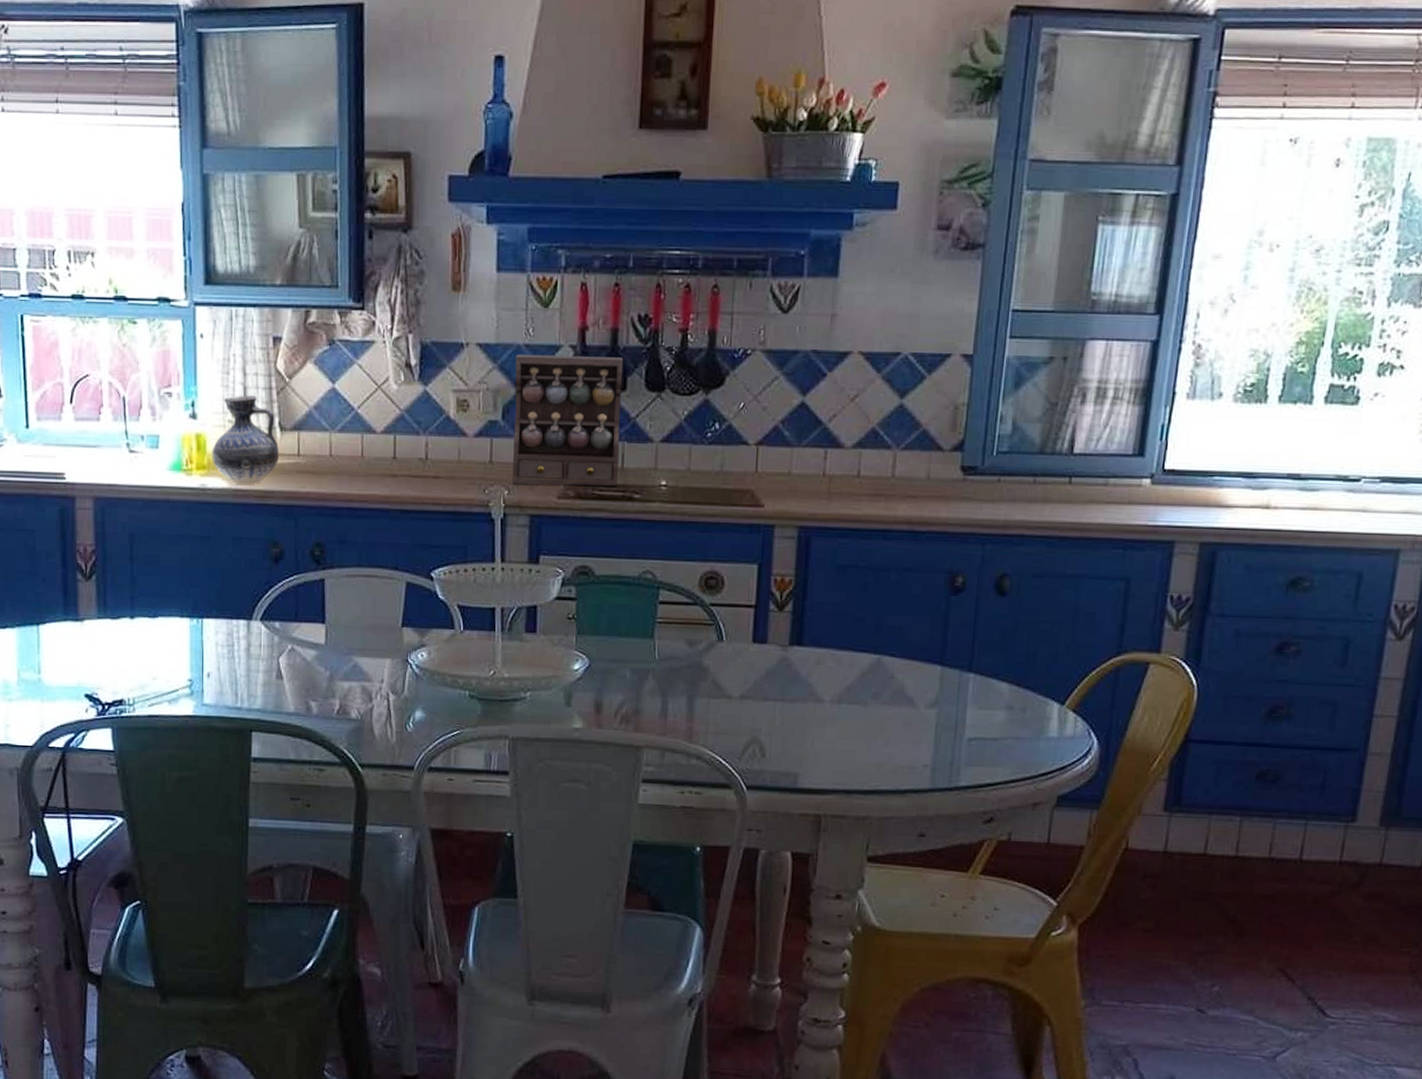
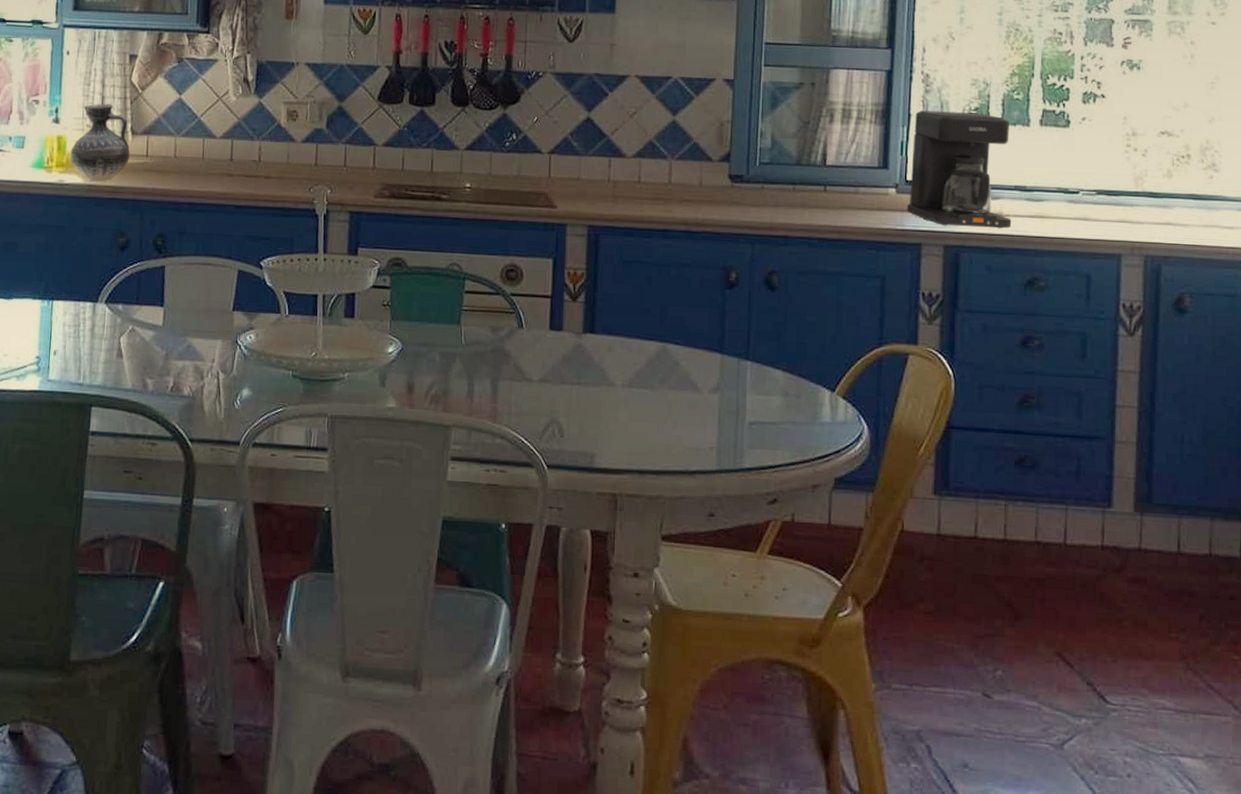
spice rack: present [512,354,624,488] -> none [335,73,433,189]
coffee maker: none [1161,387,1290,523] -> present [906,110,1012,229]

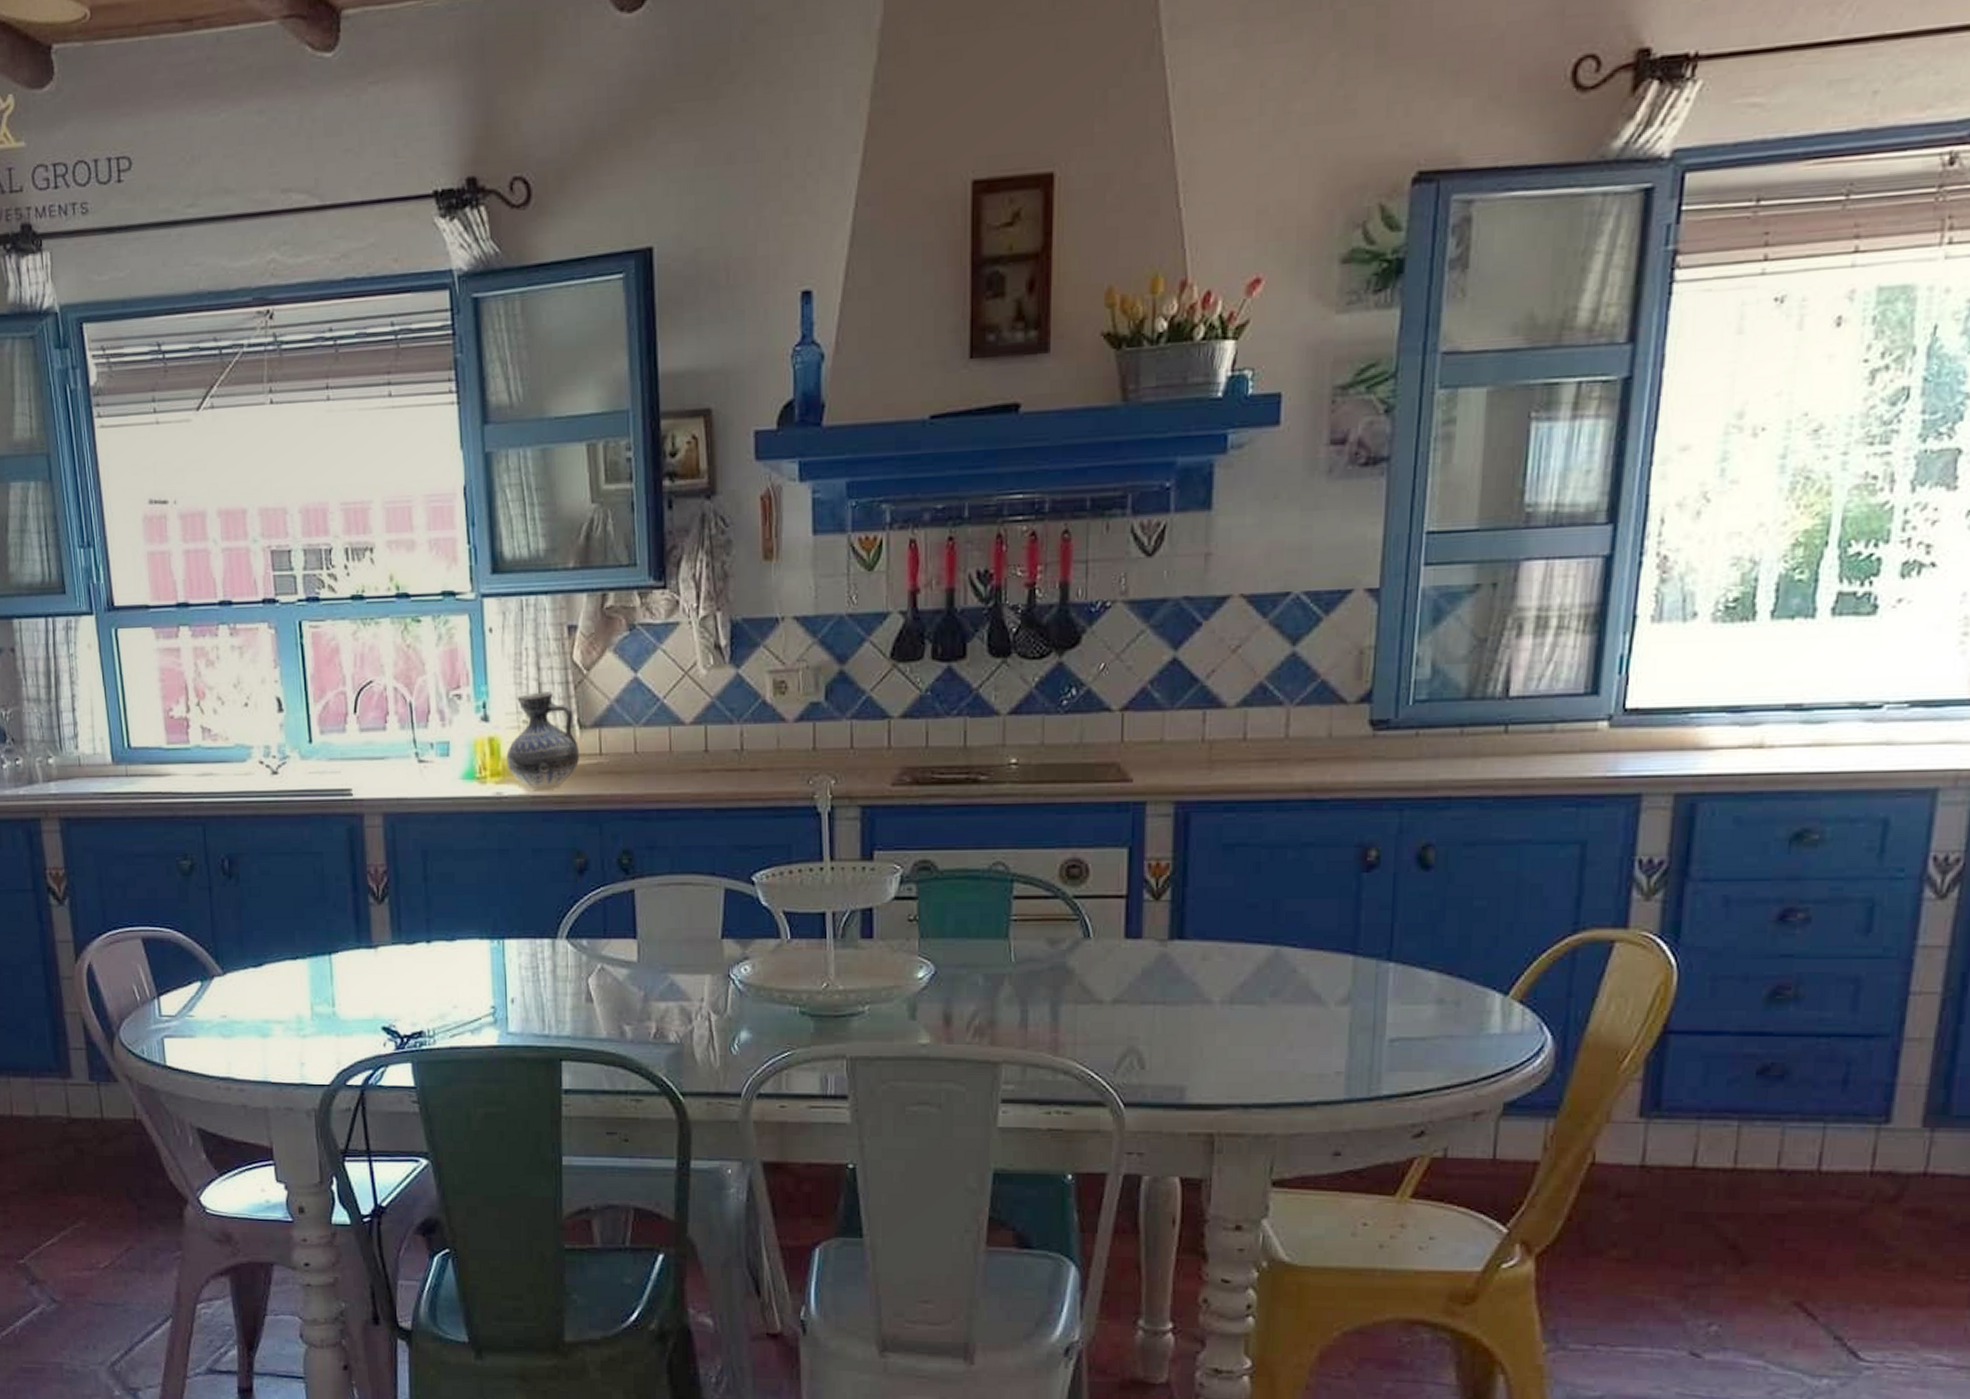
coffee maker: present [906,110,1012,229] -> none [1622,605,1785,767]

